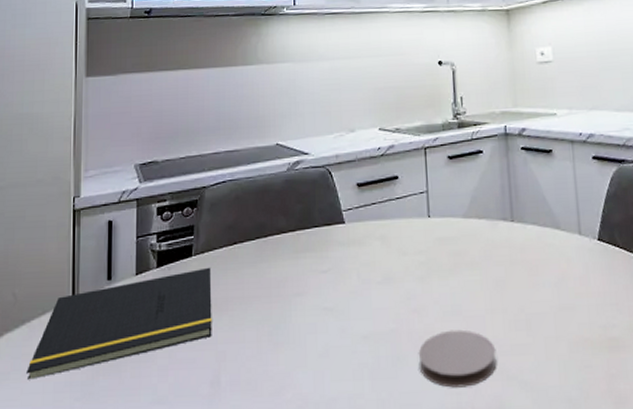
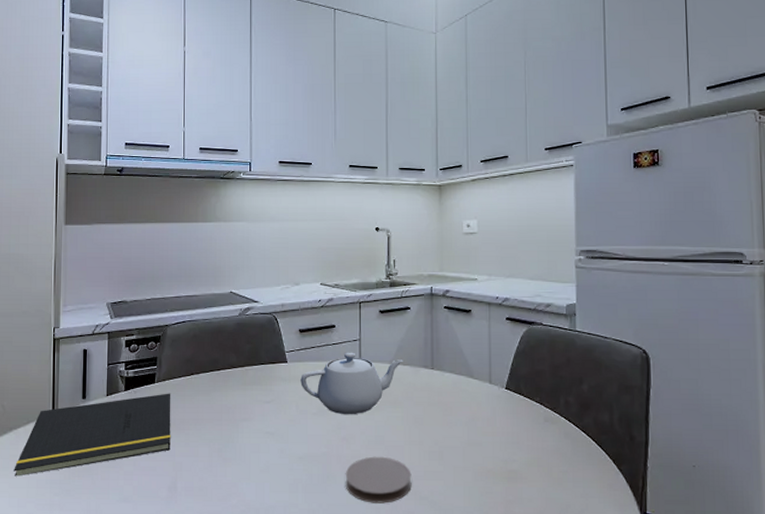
teapot: none [361,206,478,282] -> present [300,352,403,415]

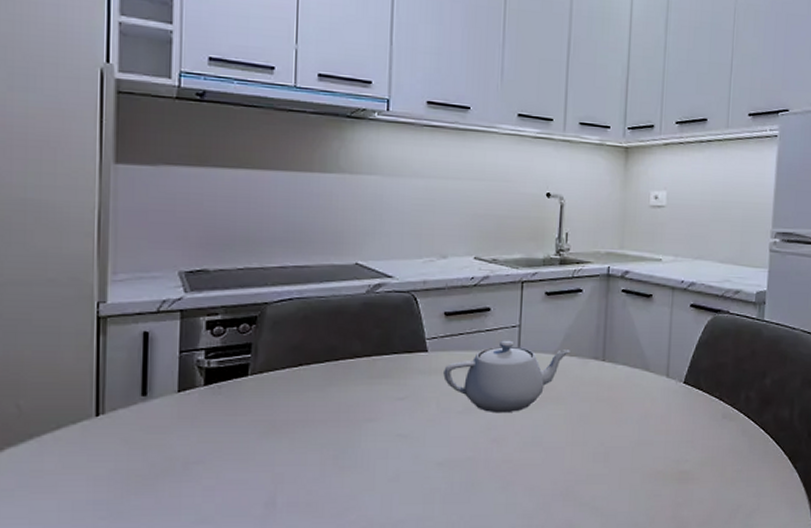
notepad: present [14,393,171,476] -> none [36,388,271,497]
coaster: present [345,456,412,504] -> none [493,459,572,512]

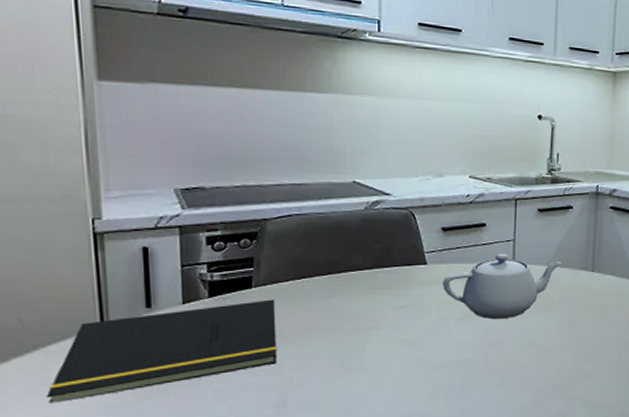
notepad: none [36,388,271,497] -> present [47,299,277,403]

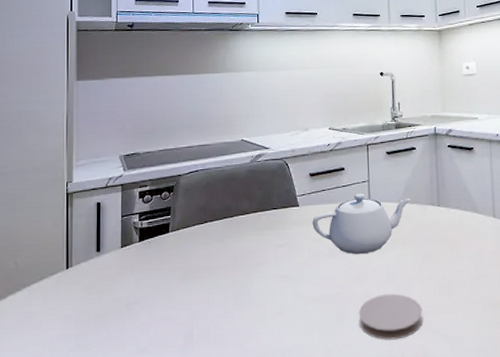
notepad: present [47,299,277,403] -> none [28,242,186,334]
coaster: none [492,360,564,406] -> present [358,293,423,340]

